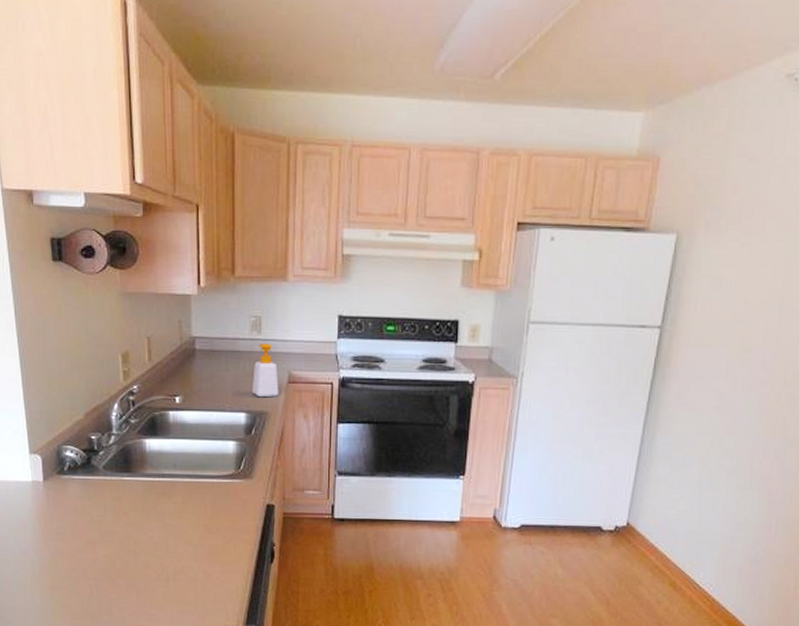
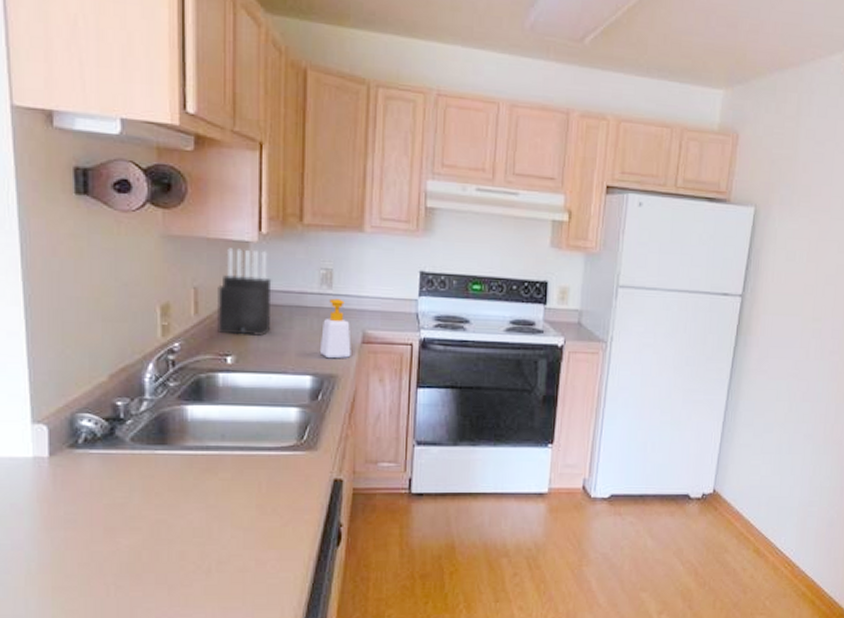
knife block: none [166,301,211,379] -> present [218,248,272,337]

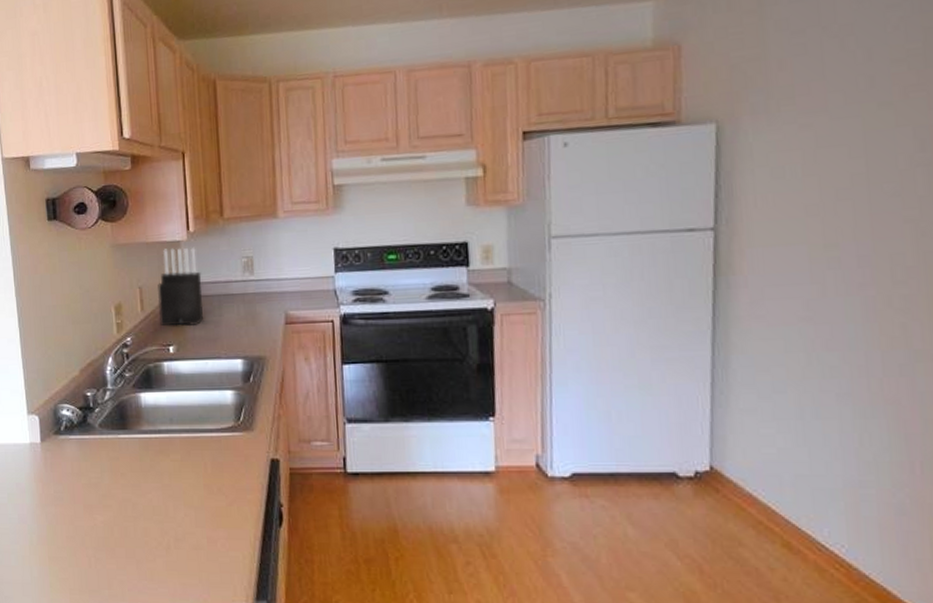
soap bottle: present [319,298,351,359] -> none [247,283,276,342]

